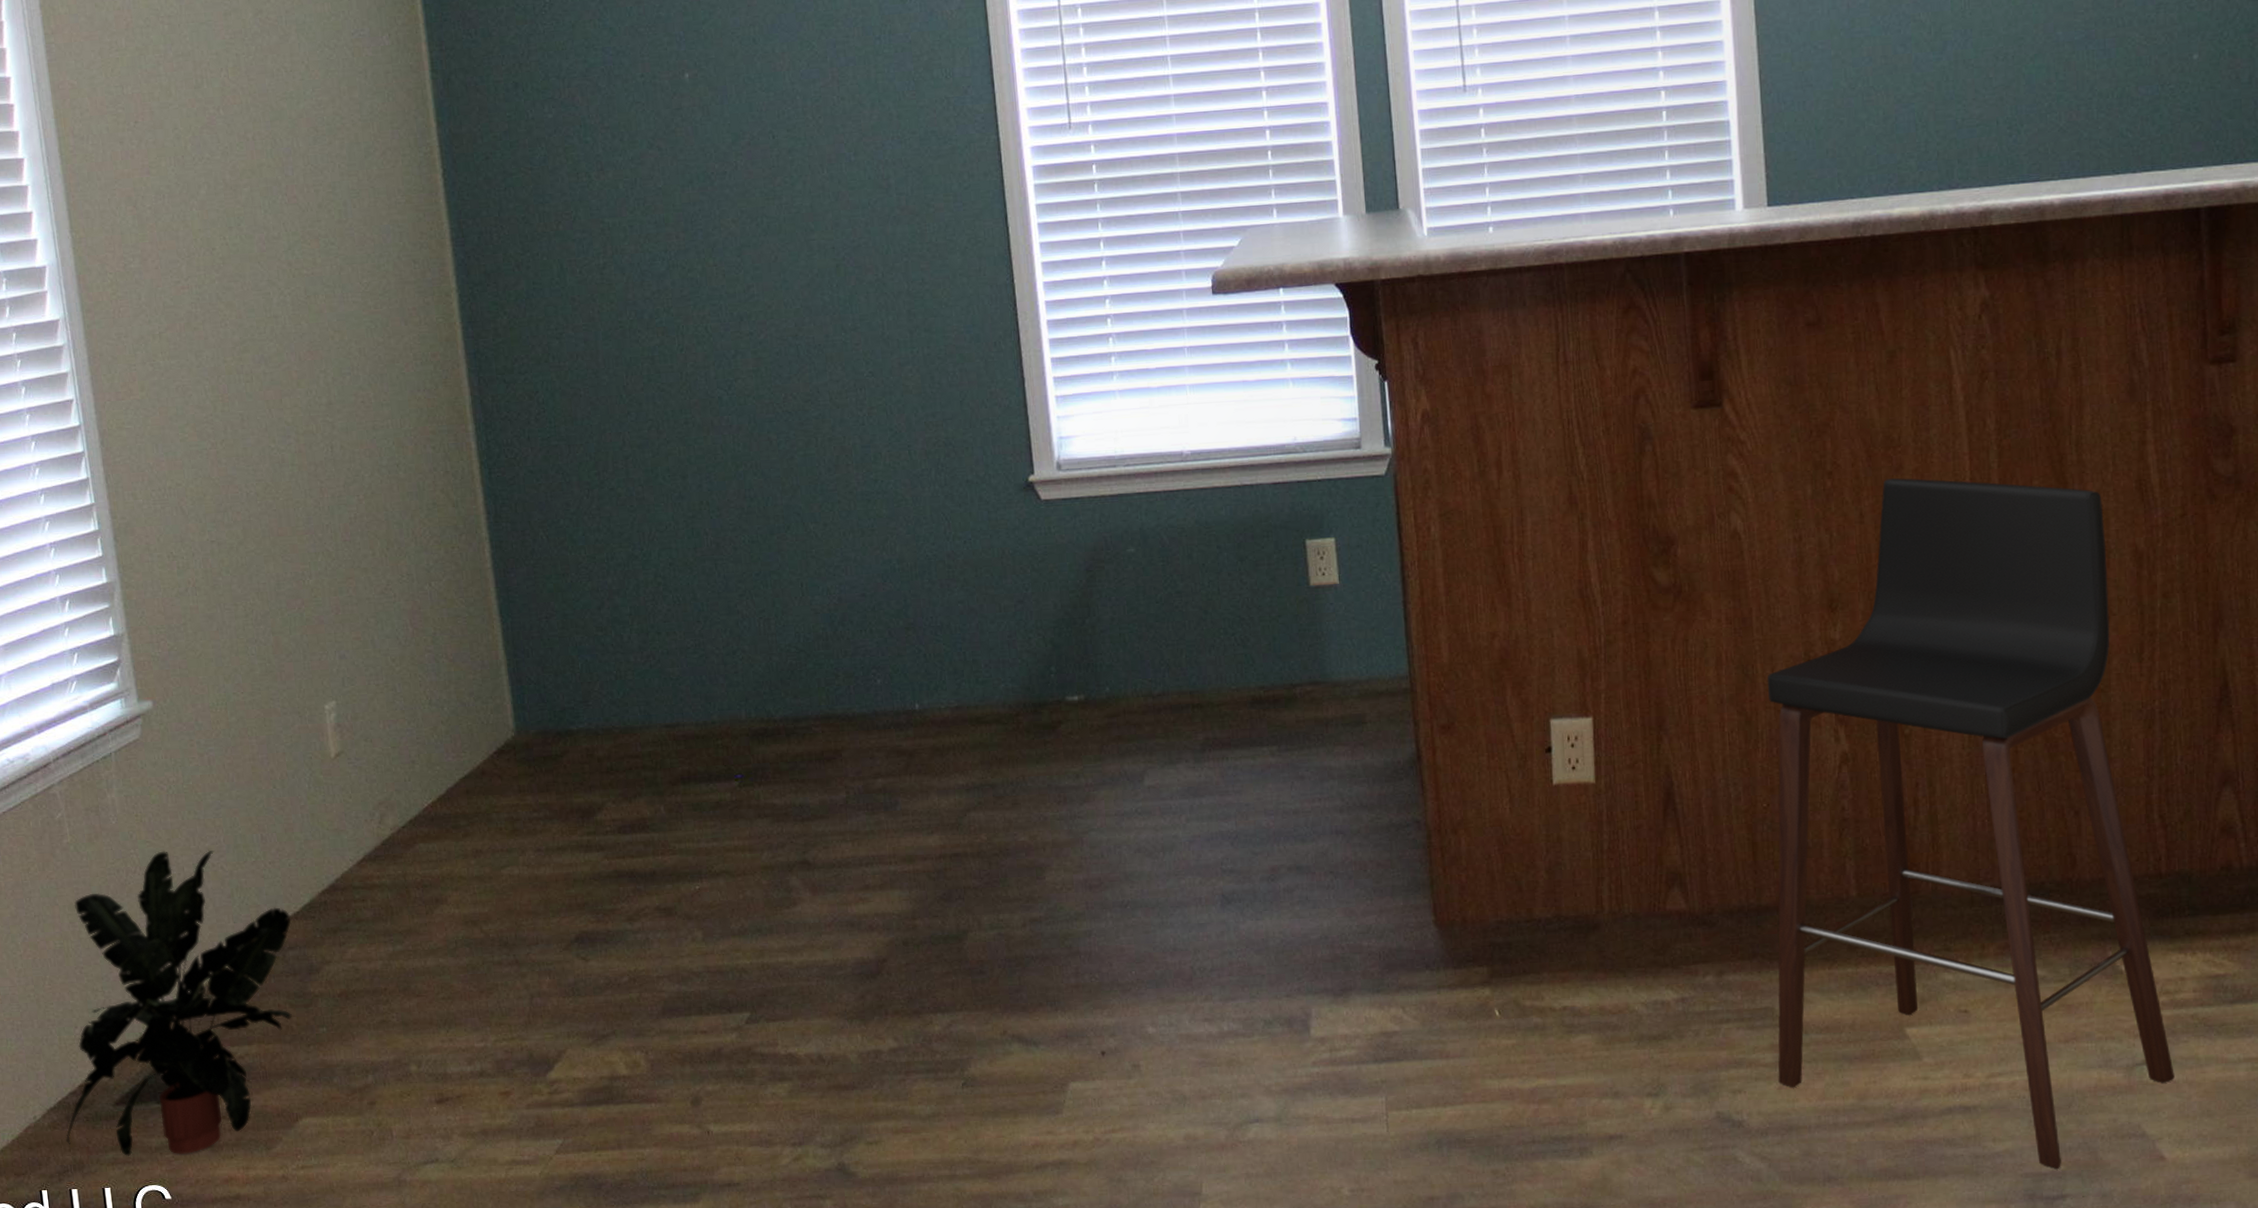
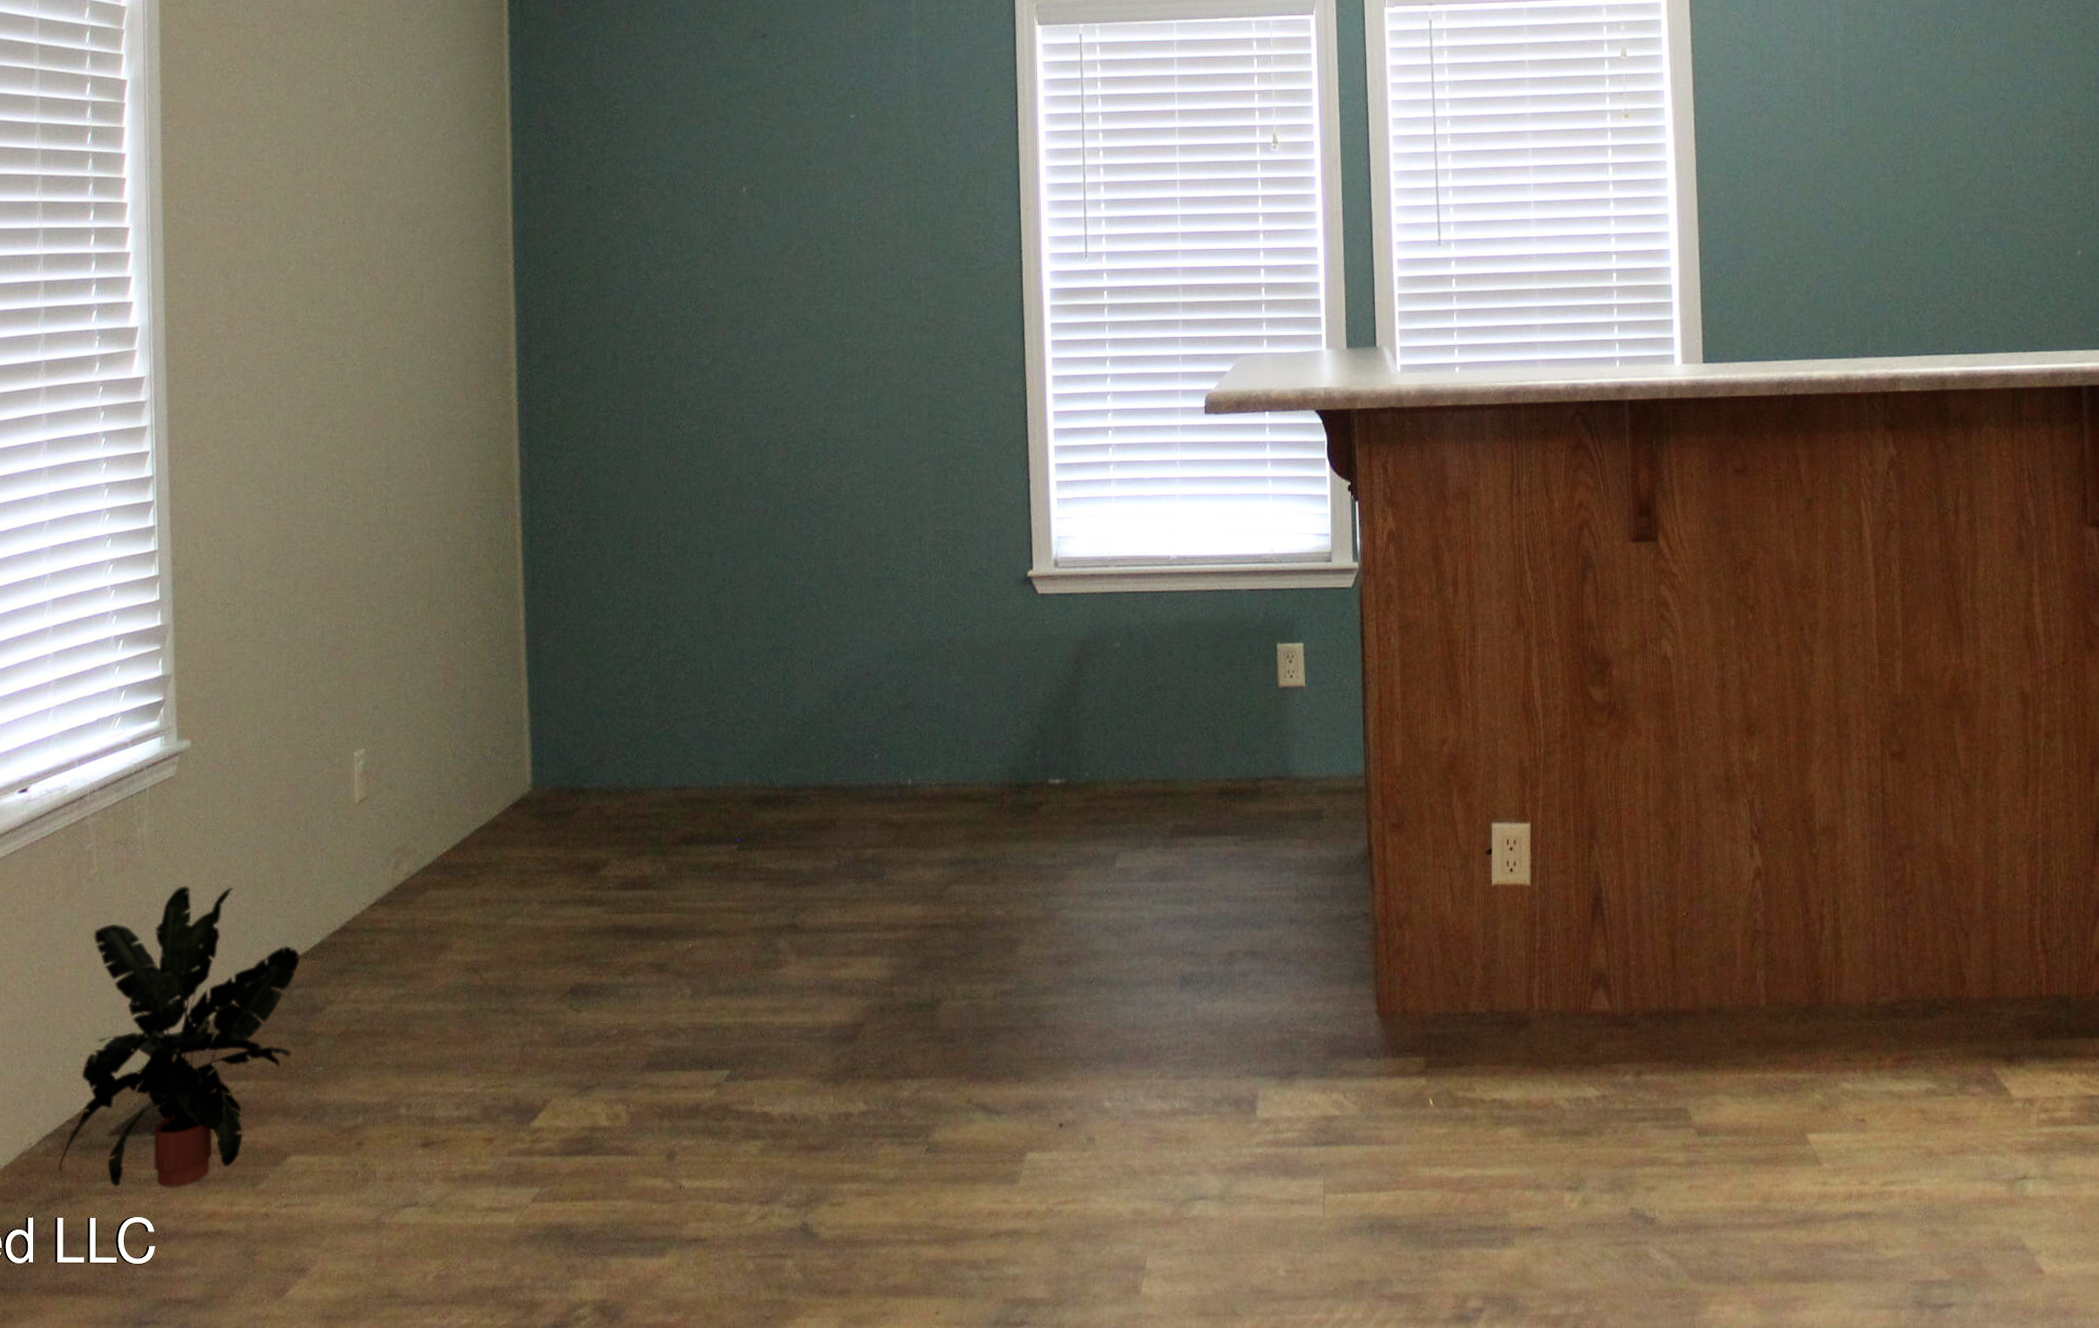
bar stool: present [1767,478,2175,1170] -> none [1689,615,2052,1278]

